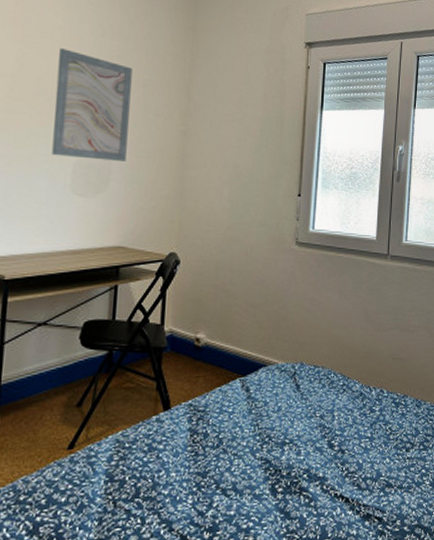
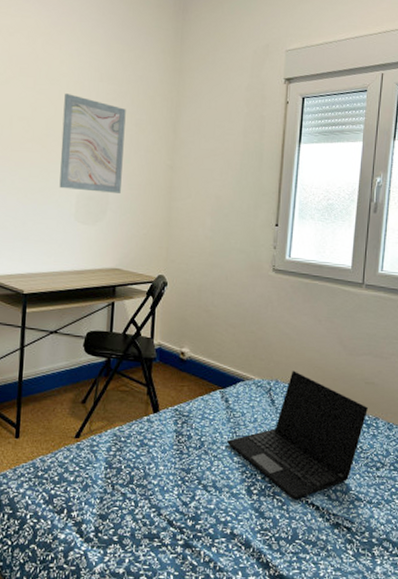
laptop: none [249,351,396,494] -> present [227,370,368,500]

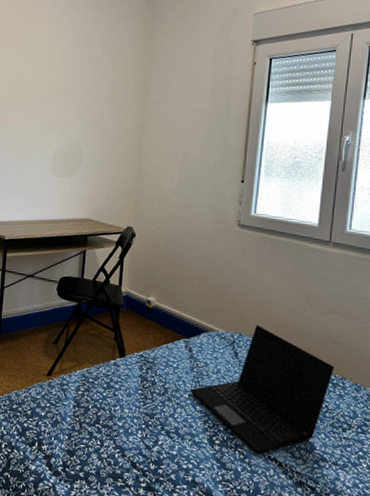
wall art: present [59,93,126,193] -> none [39,58,101,149]

